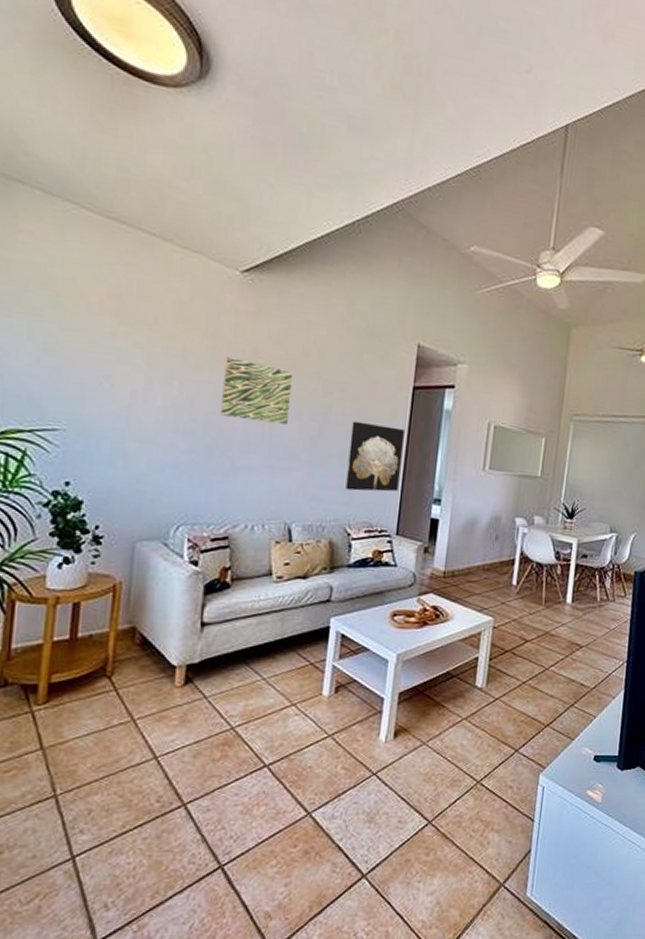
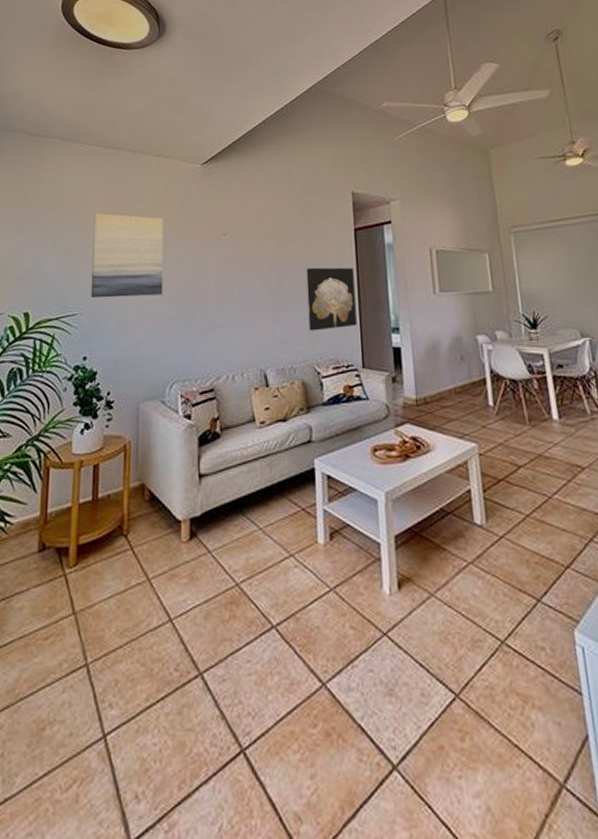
wall art: none [79,305,184,424] -> present [91,213,163,299]
wall art: present [221,357,294,424] -> none [196,232,252,282]

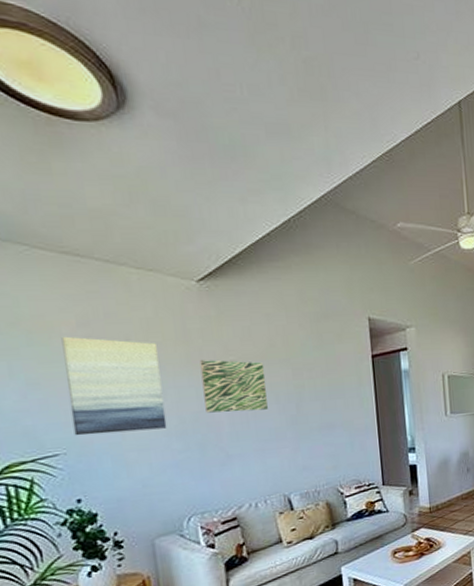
wall art: none [196,232,252,282] -> present [199,359,268,413]
wall art: present [306,267,357,331] -> none [325,393,377,456]

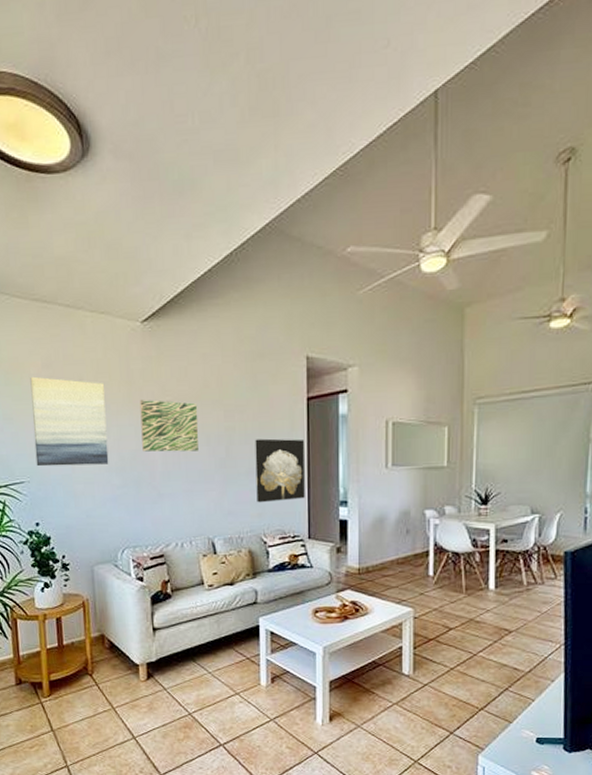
wall art: none [325,393,377,456] -> present [255,438,306,503]

